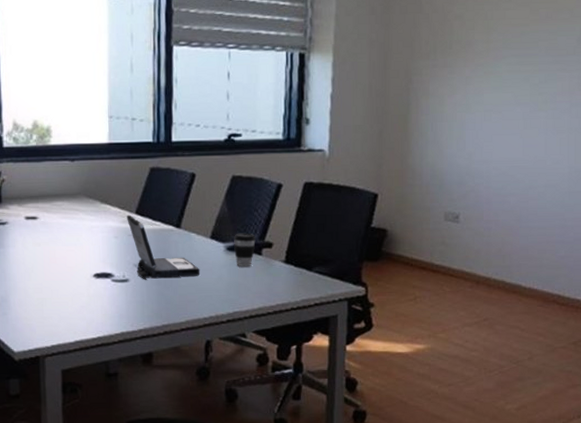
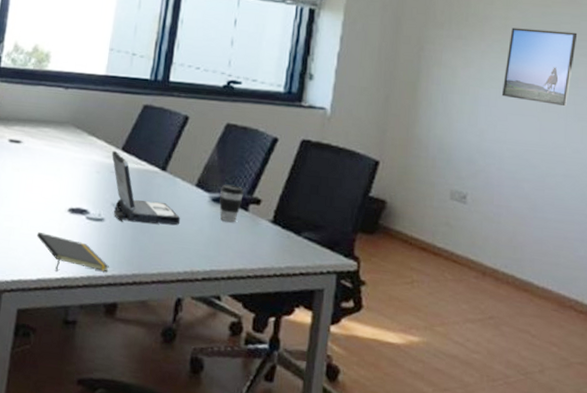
notepad: none [67,299,140,332] -> present [36,232,109,272]
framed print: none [486,48,555,122] -> present [501,27,578,107]

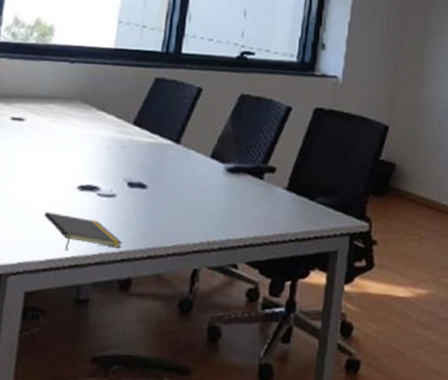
laptop: present [112,150,181,225] -> none [123,125,196,198]
coffee cup: present [219,184,244,223] -> none [234,154,259,192]

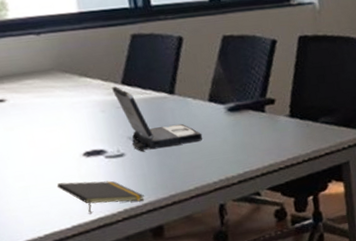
laptop: none [123,125,196,198] -> present [112,86,203,152]

